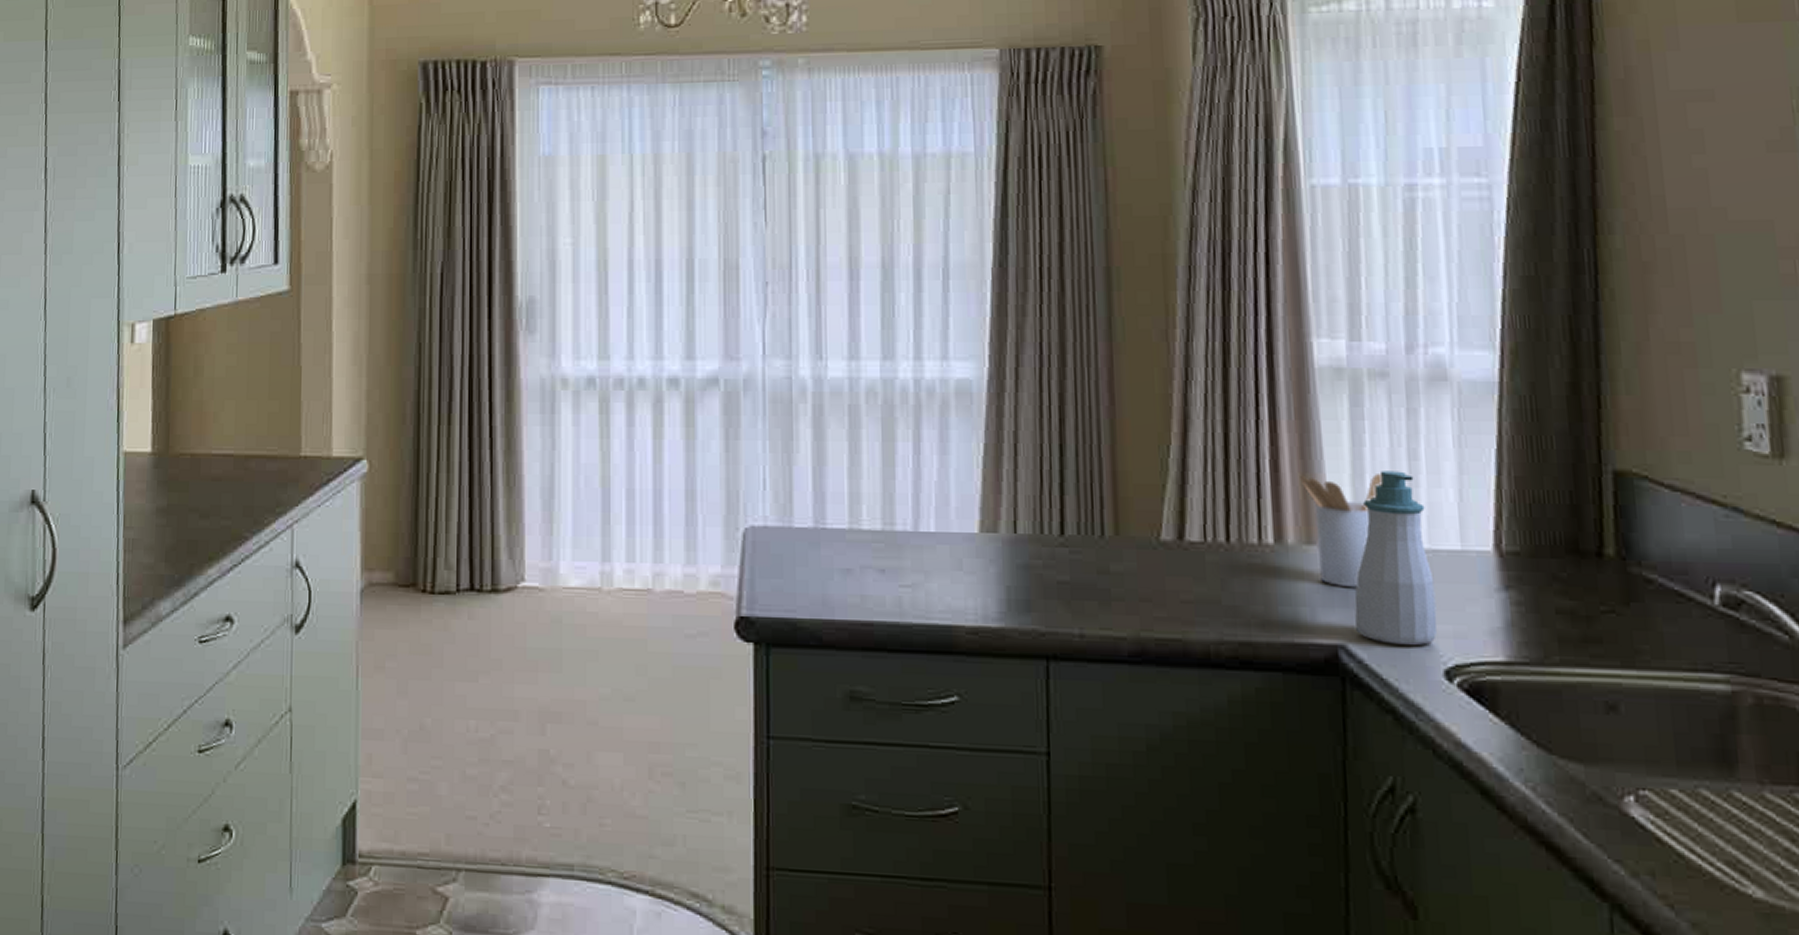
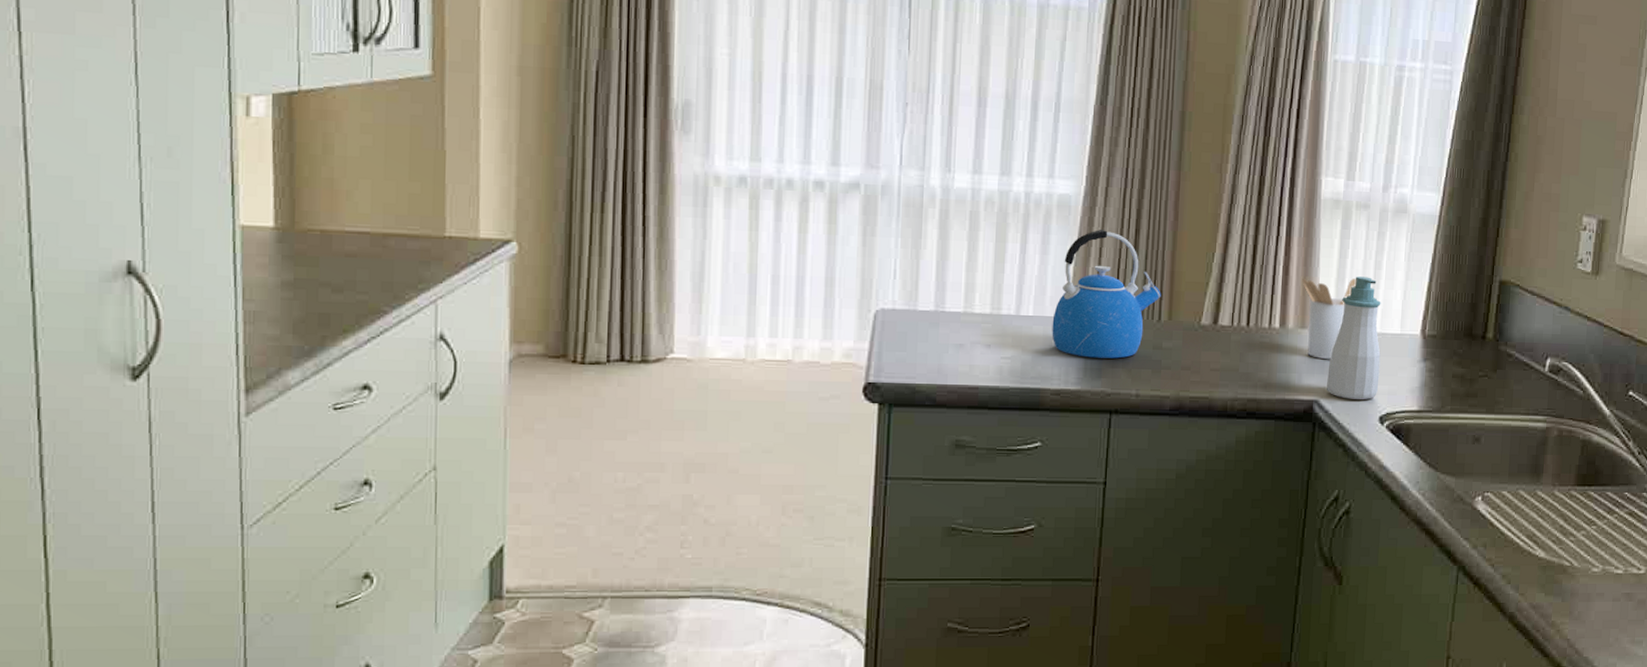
kettle: none [960,421,1102,587] -> present [1052,230,1161,359]

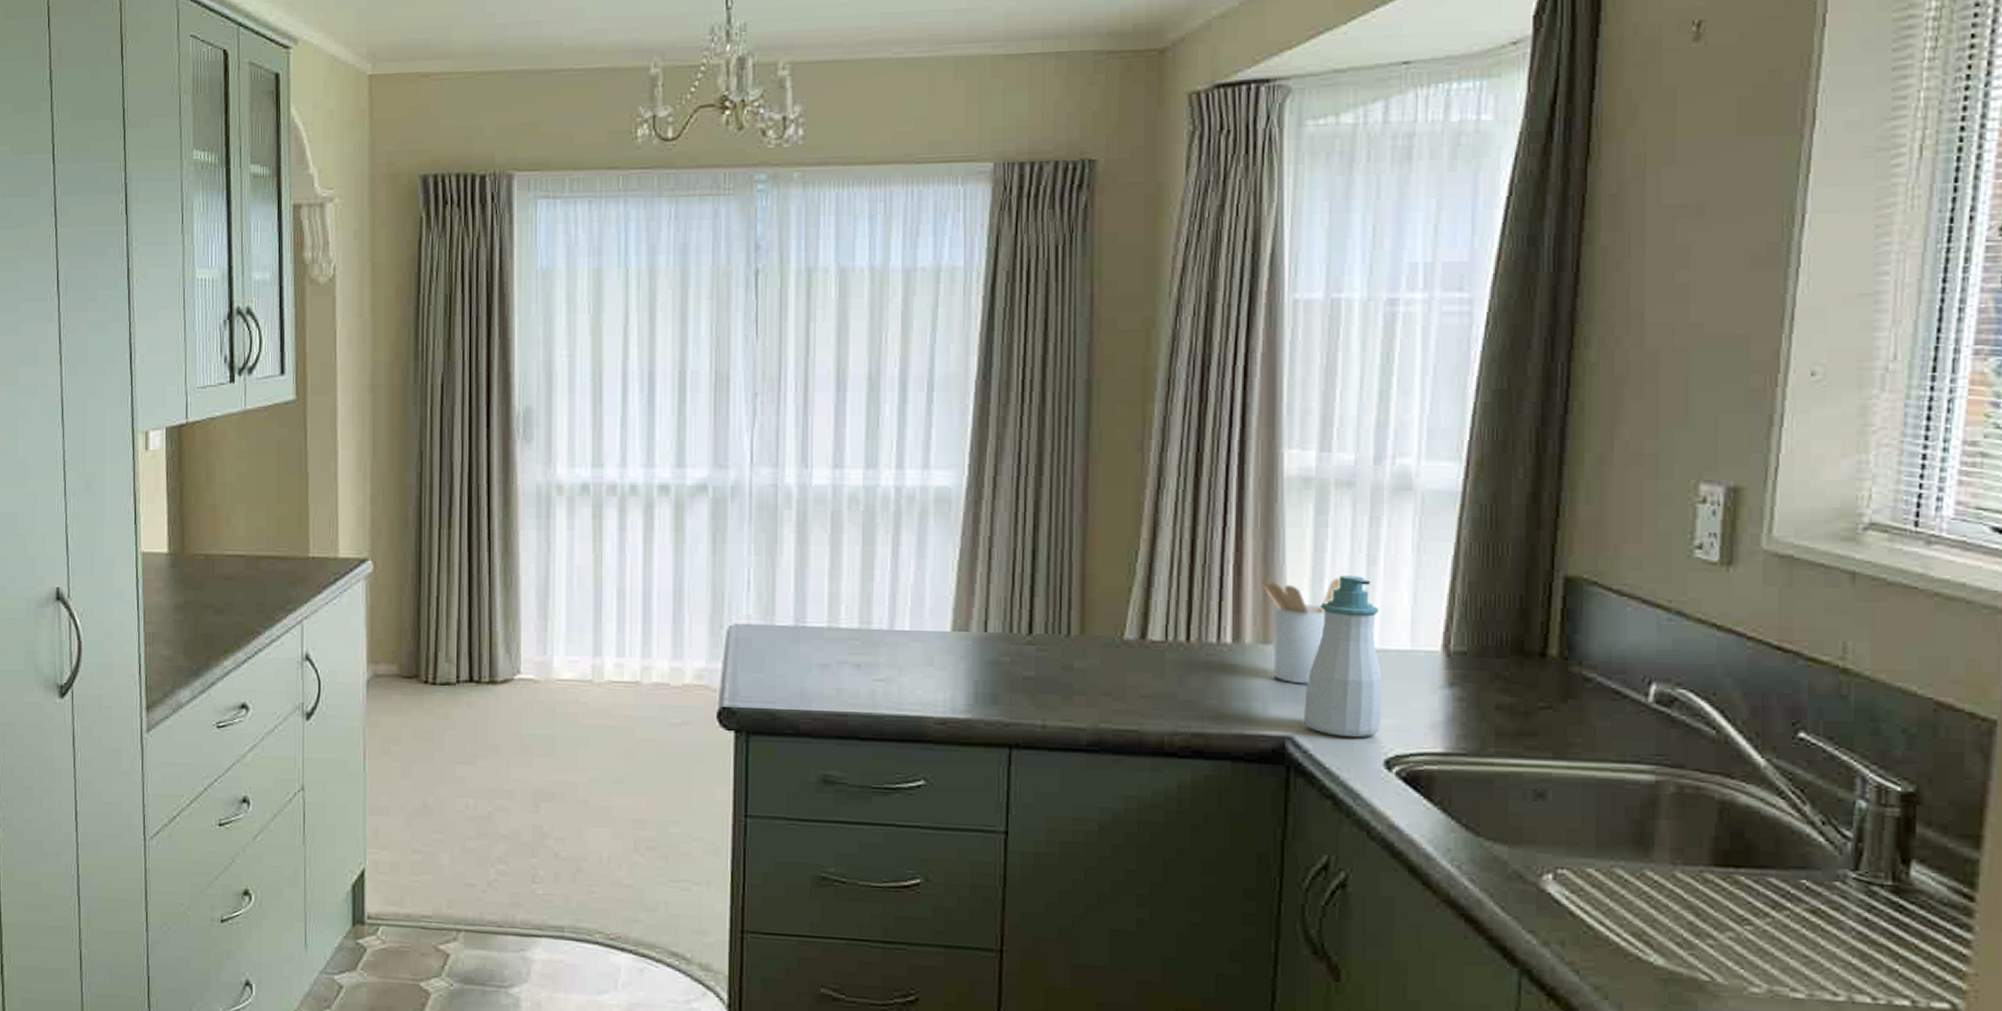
kettle: present [1052,230,1161,359] -> none [933,527,1070,682]

